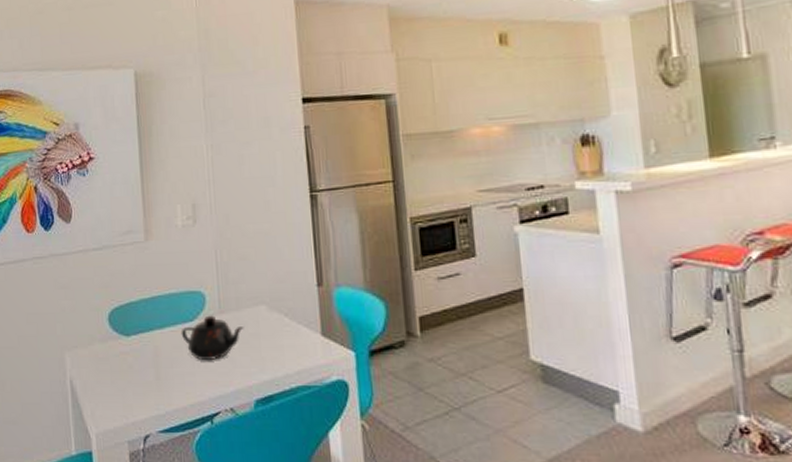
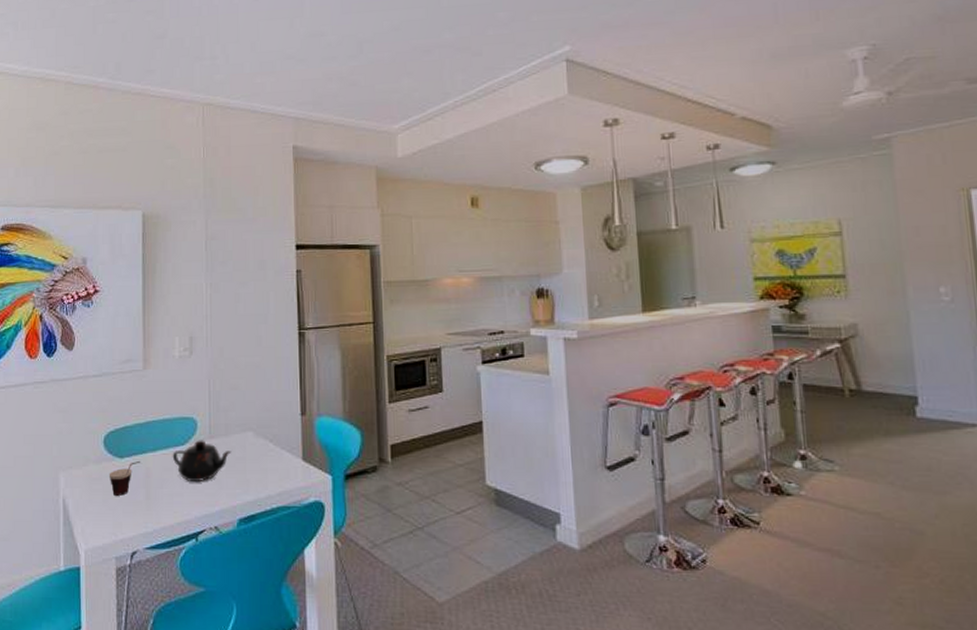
cup: none [115,338,149,376] -> present [108,460,141,496]

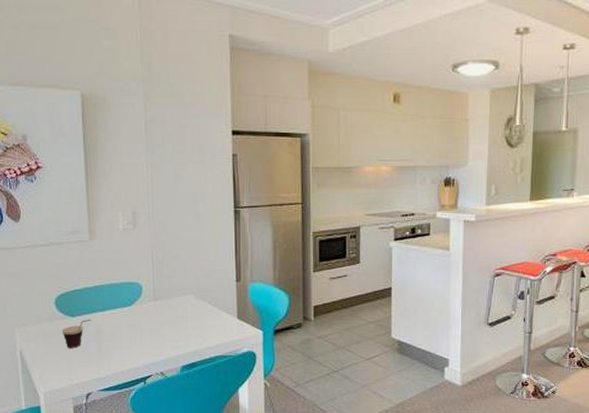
teapot: present [172,440,232,481] -> none [120,302,174,336]

